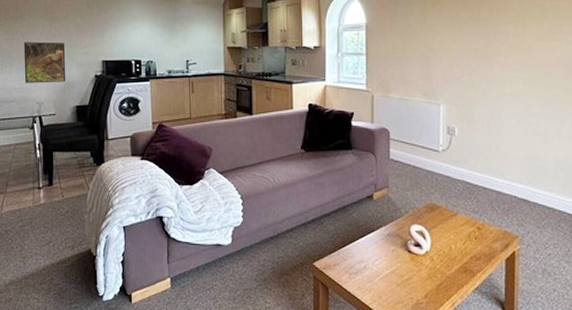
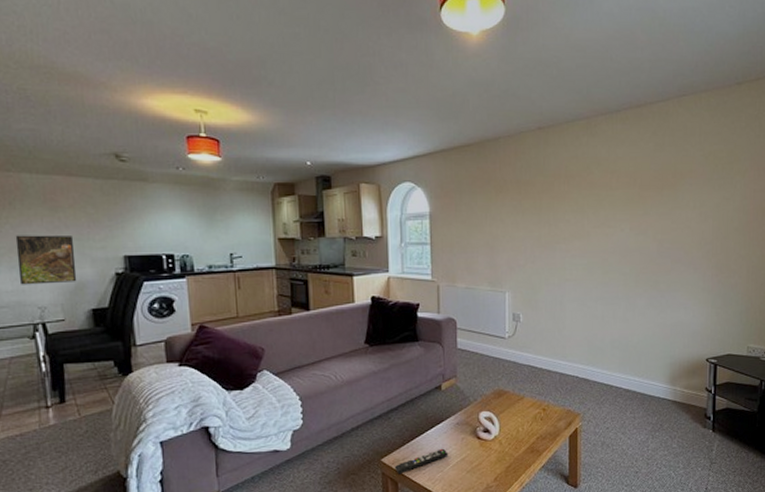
remote control: none [325,258,379,280] -> present [394,448,449,475]

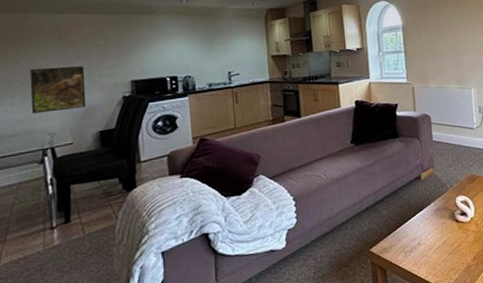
remote control: present [394,448,449,475] -> none [382,233,431,263]

